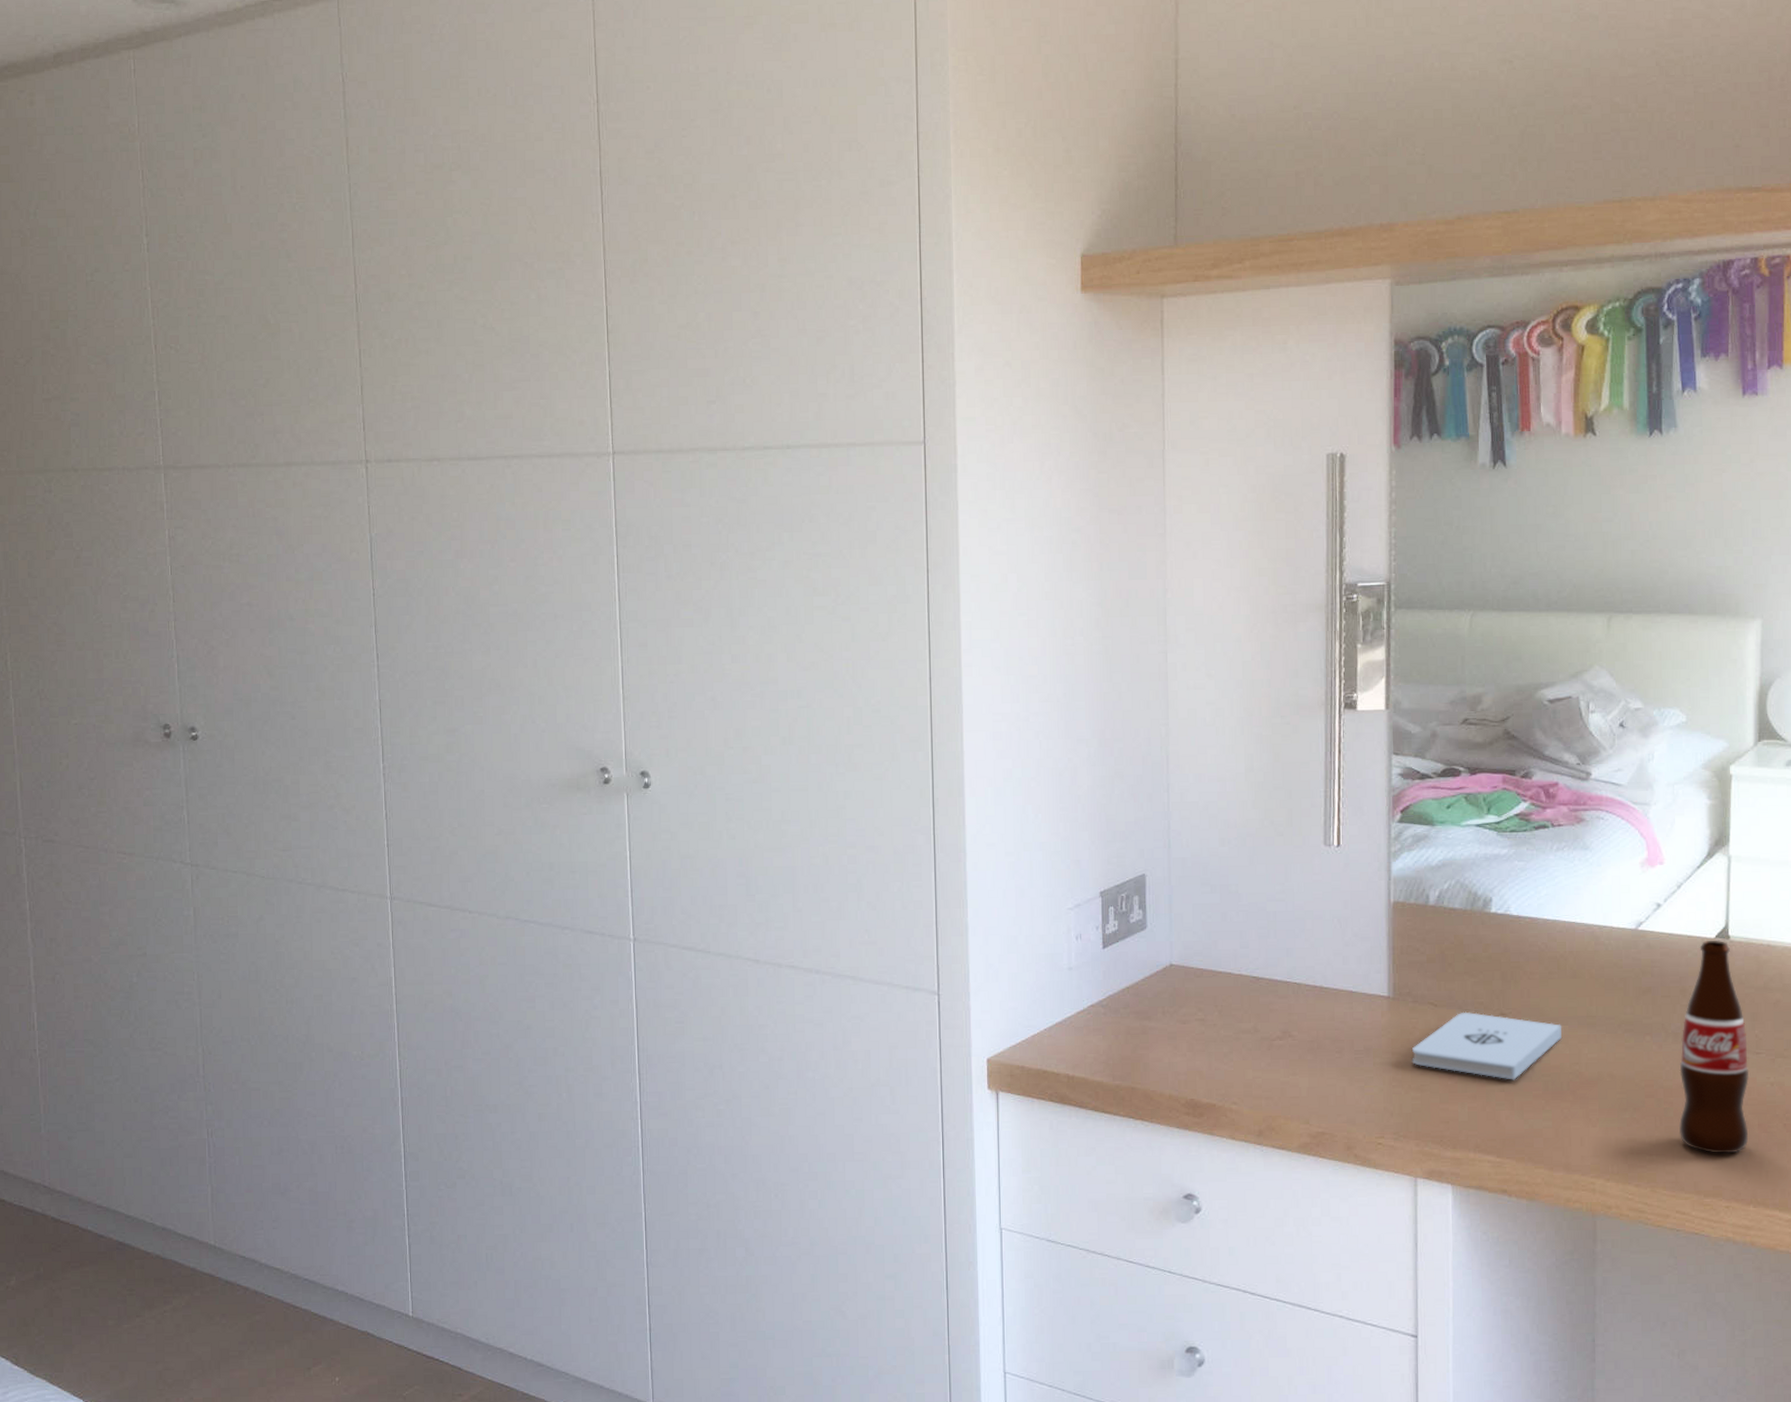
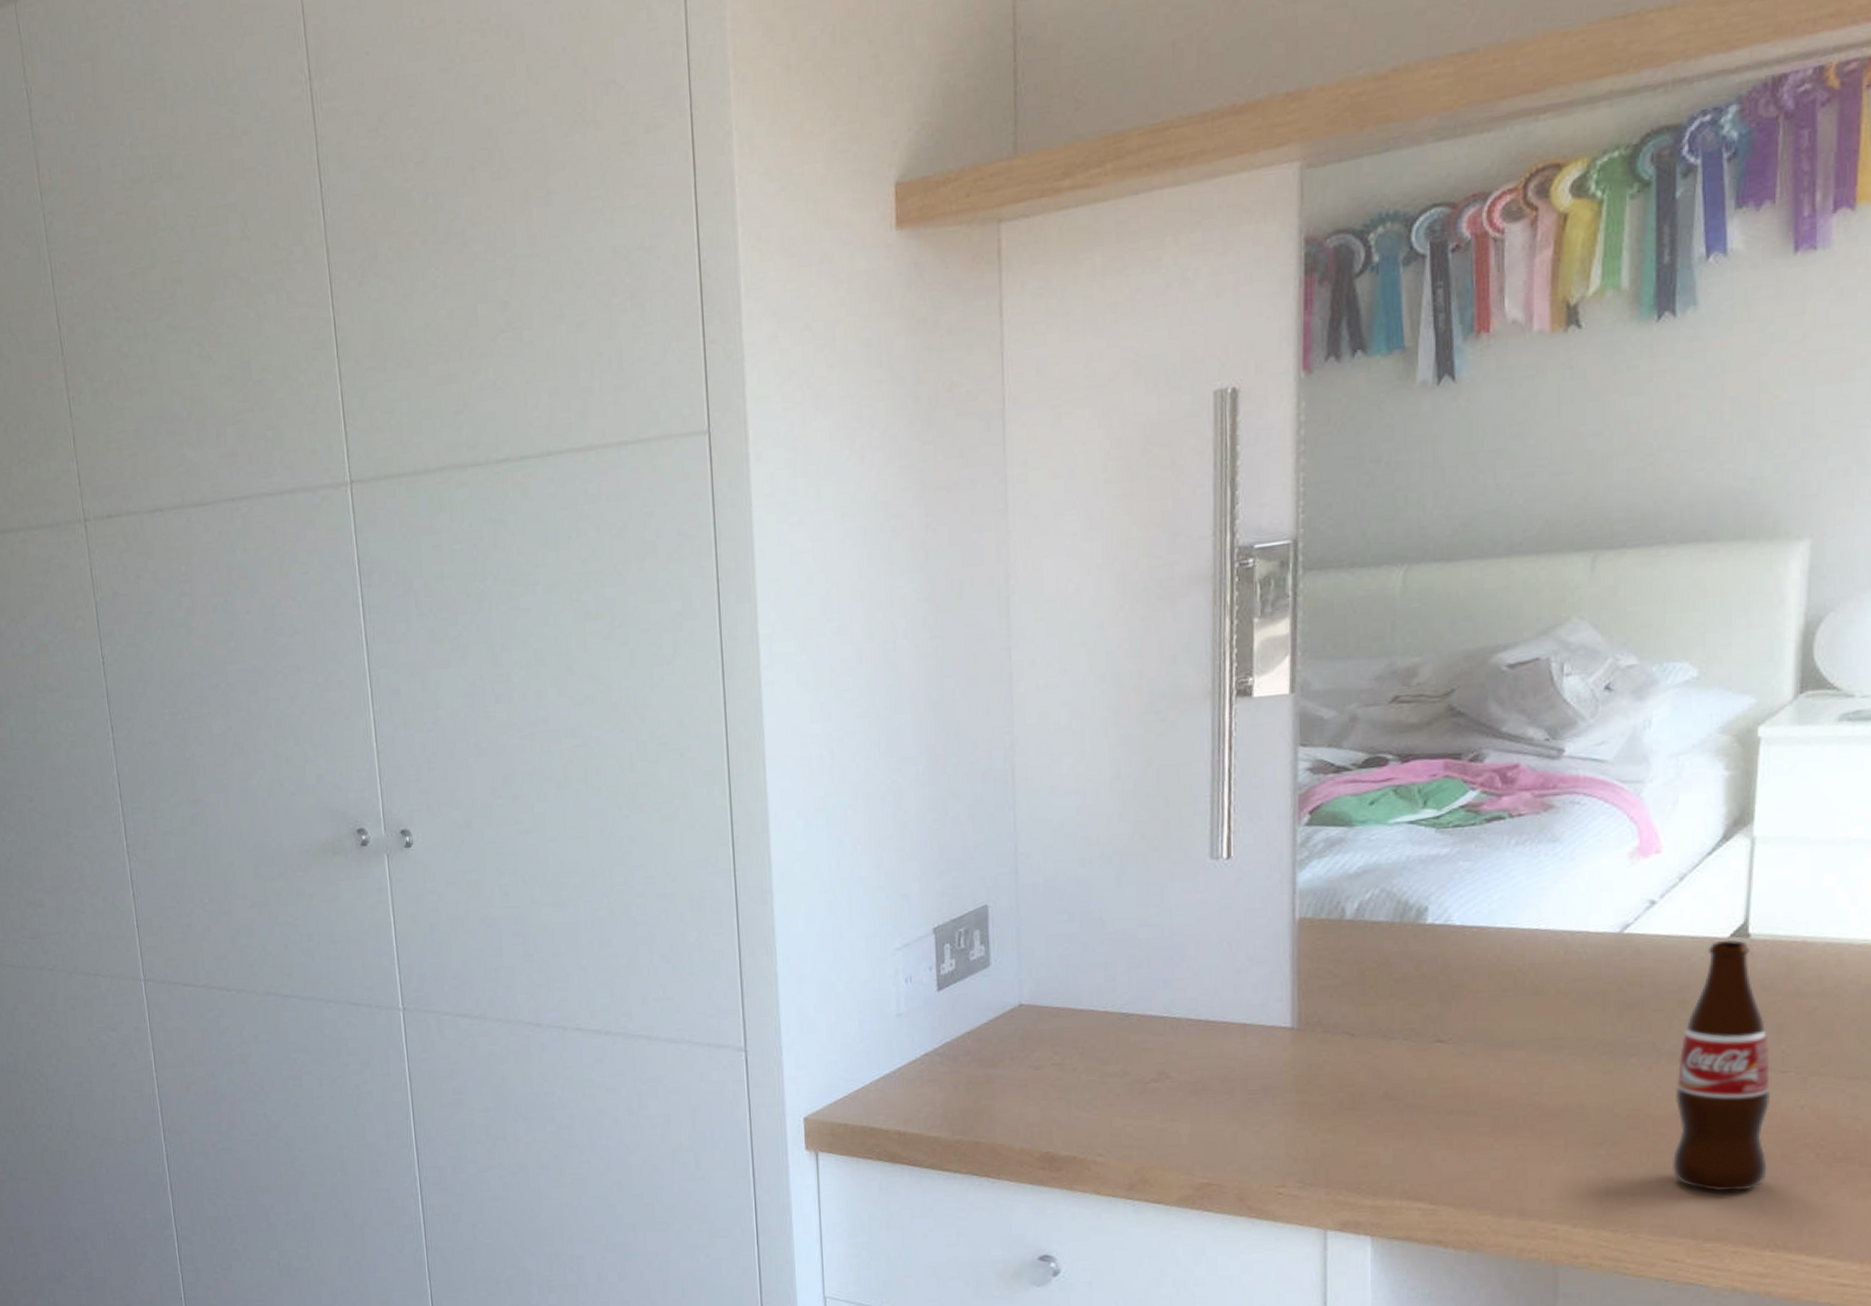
notepad: present [1411,1011,1562,1080] -> none [1321,1040,1517,1116]

